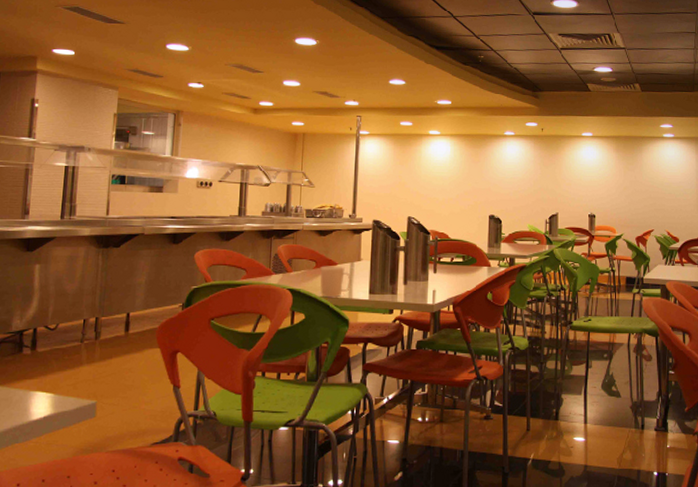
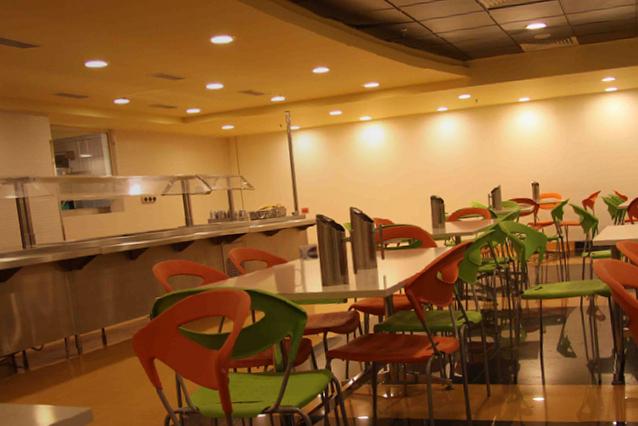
water bottle: none [350,212,371,266] -> present [298,207,320,262]

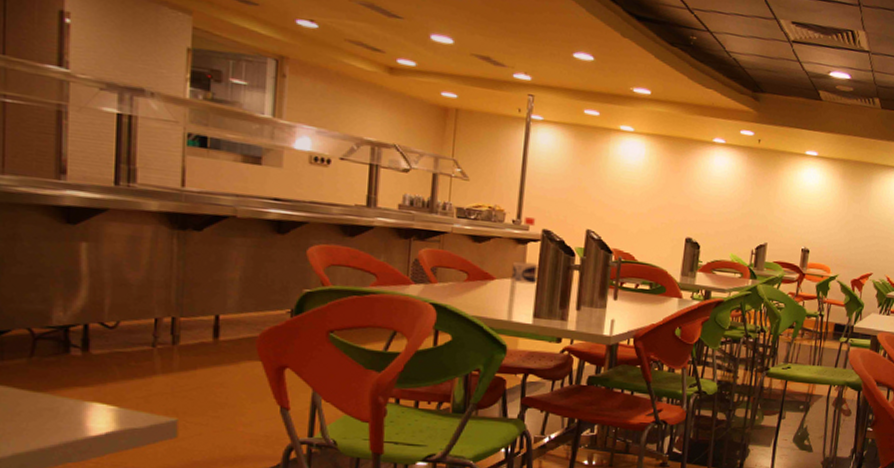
mug: present [272,263,304,294] -> none [472,279,512,318]

